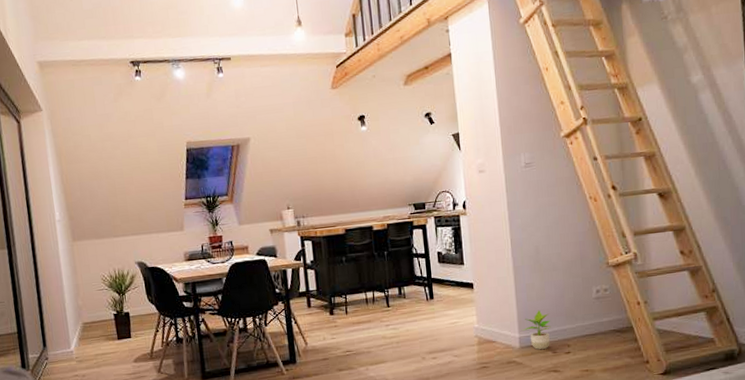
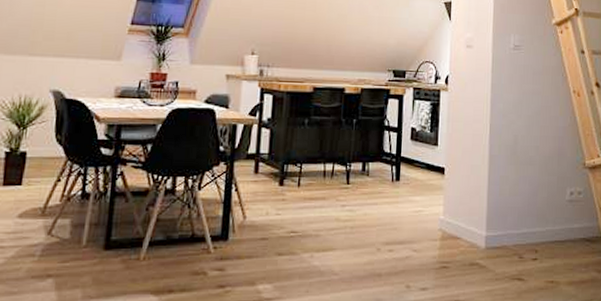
potted plant: present [522,310,551,350] -> none [490,207,521,253]

